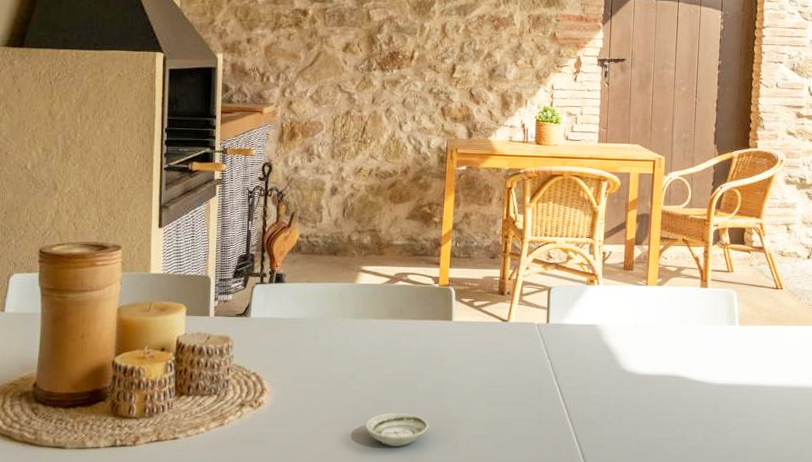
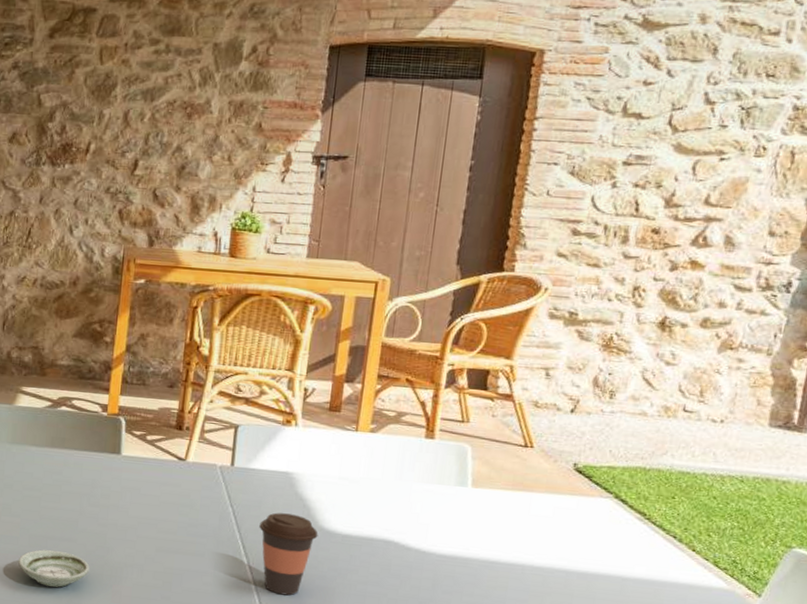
coffee cup: none [573,360,622,432] -> present [259,512,318,596]

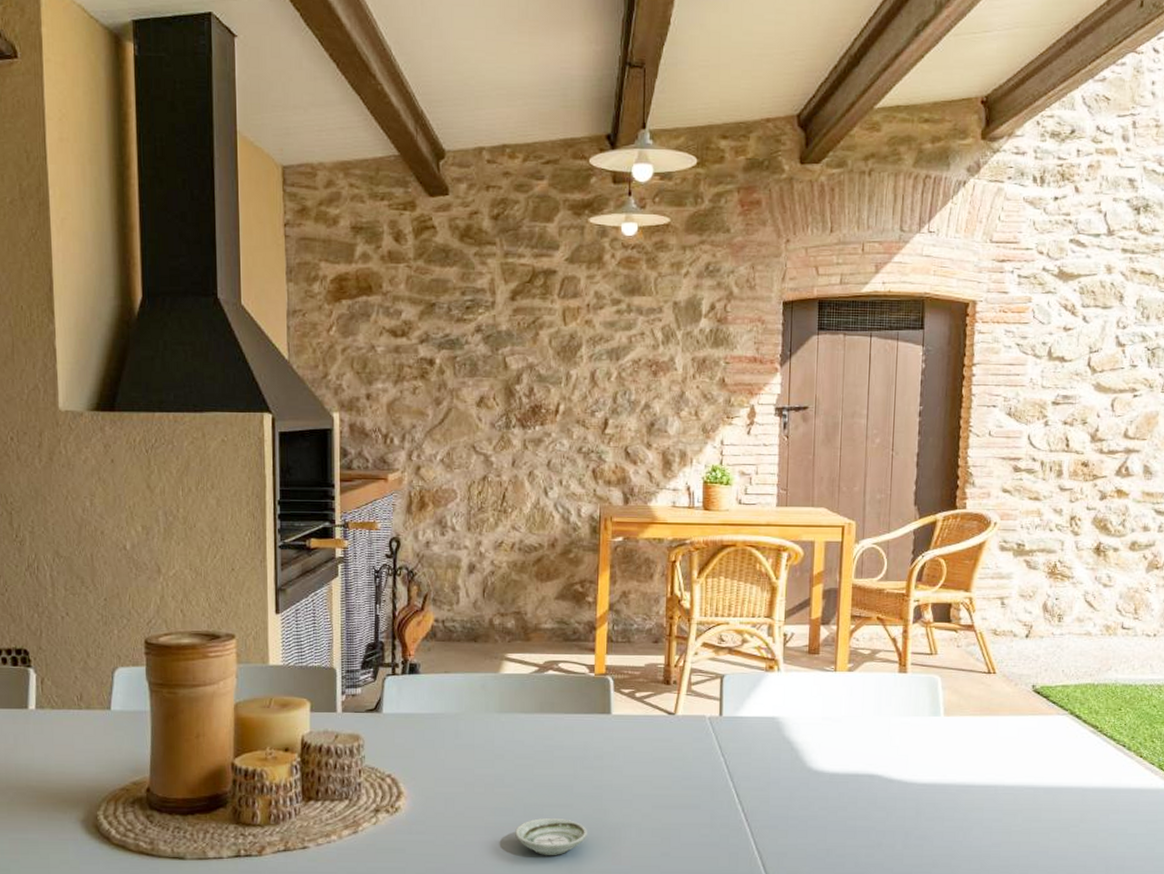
coffee cup: present [259,512,318,596] -> none [751,758,807,839]

